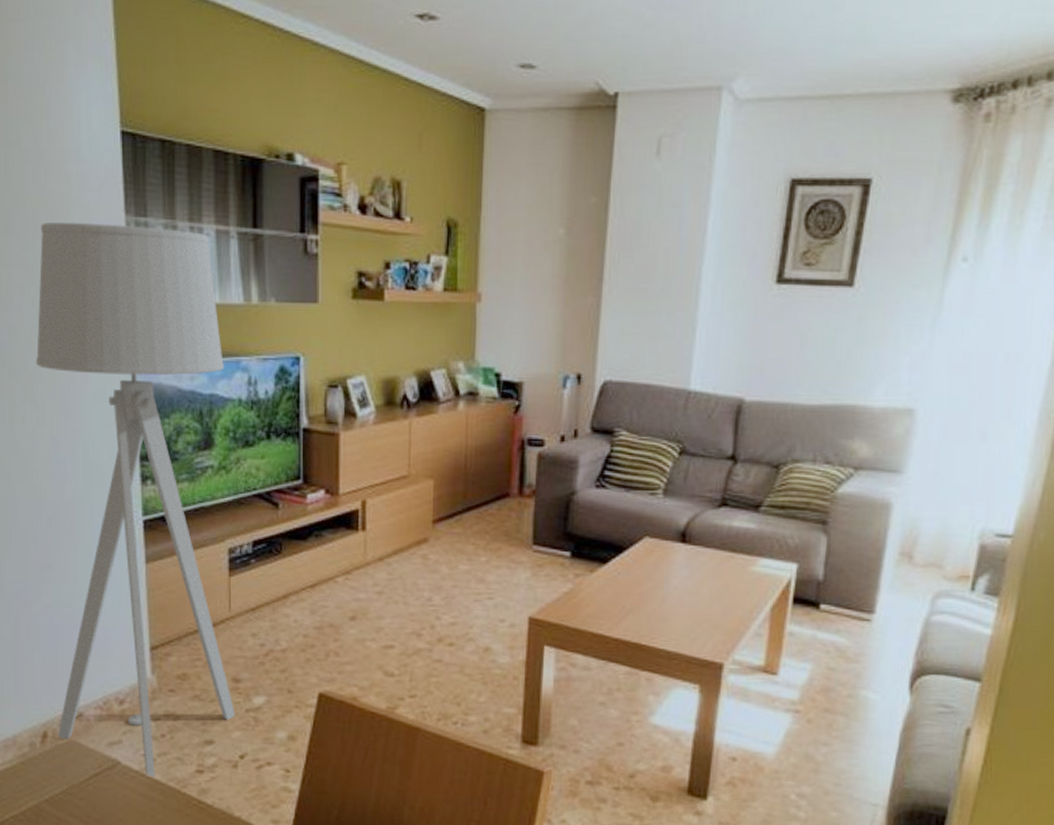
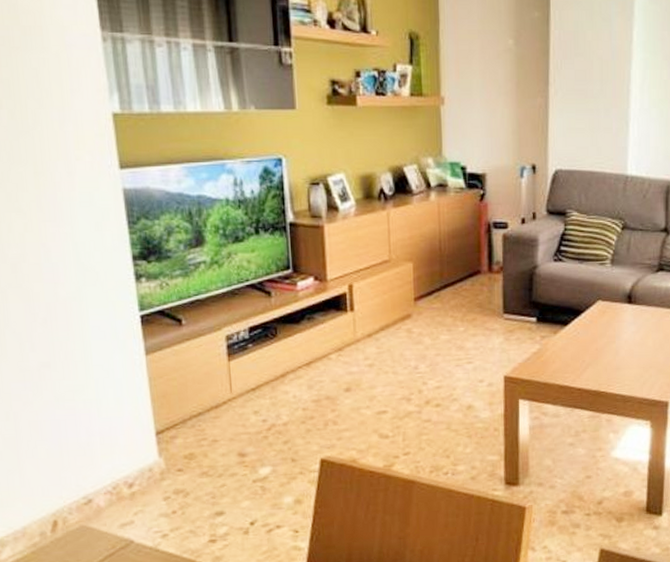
floor lamp: present [35,222,235,778] -> none [14,39,243,552]

